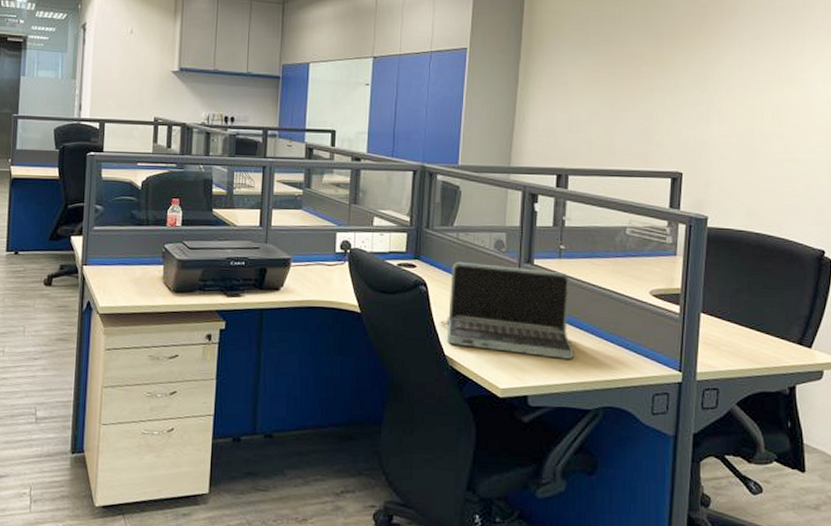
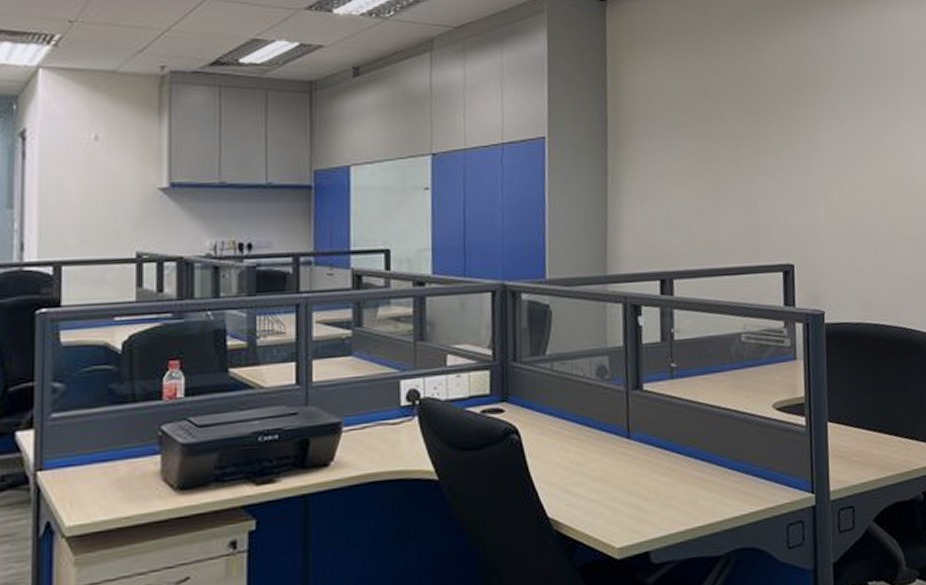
laptop: present [440,261,574,359] -> none [539,395,698,504]

